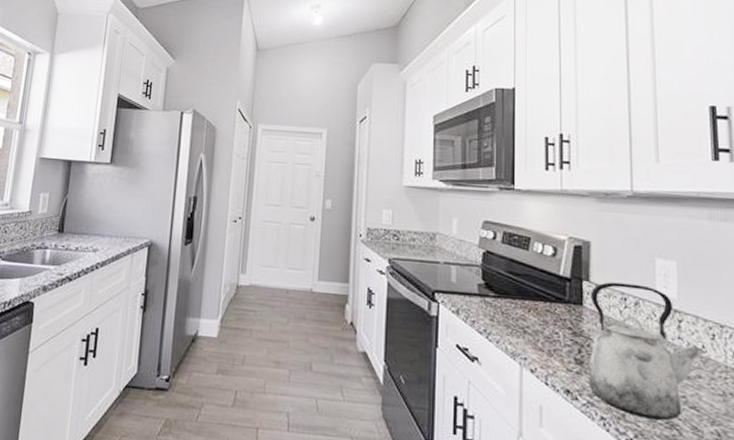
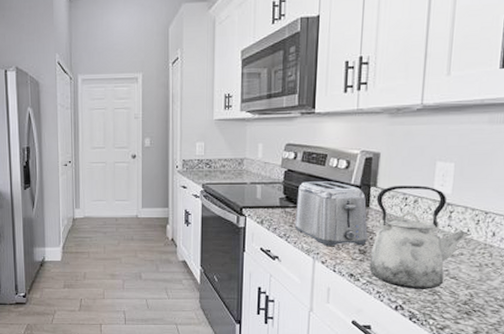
toaster: none [496,267,583,354] -> present [294,181,368,246]

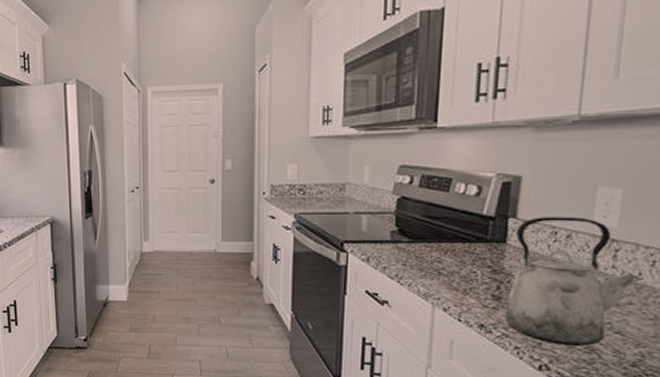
toaster: present [294,181,368,246] -> none [409,211,504,290]

